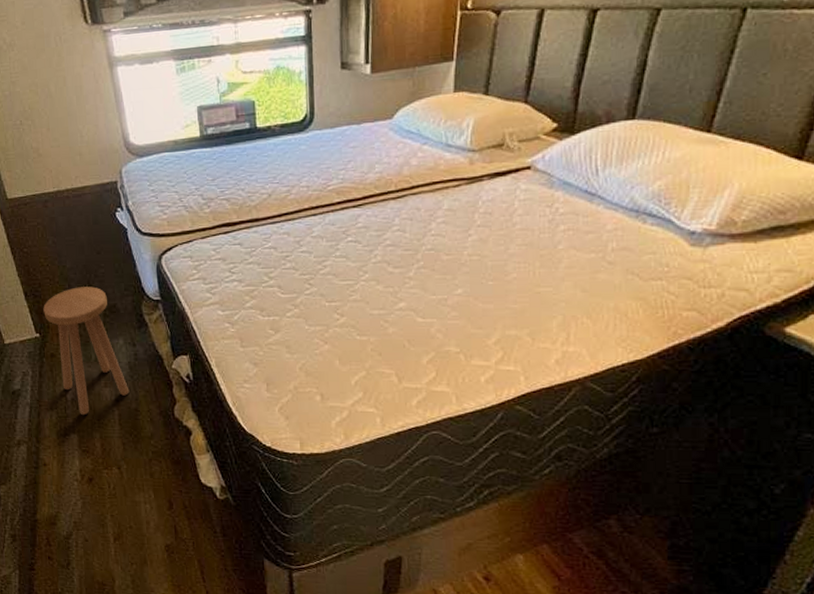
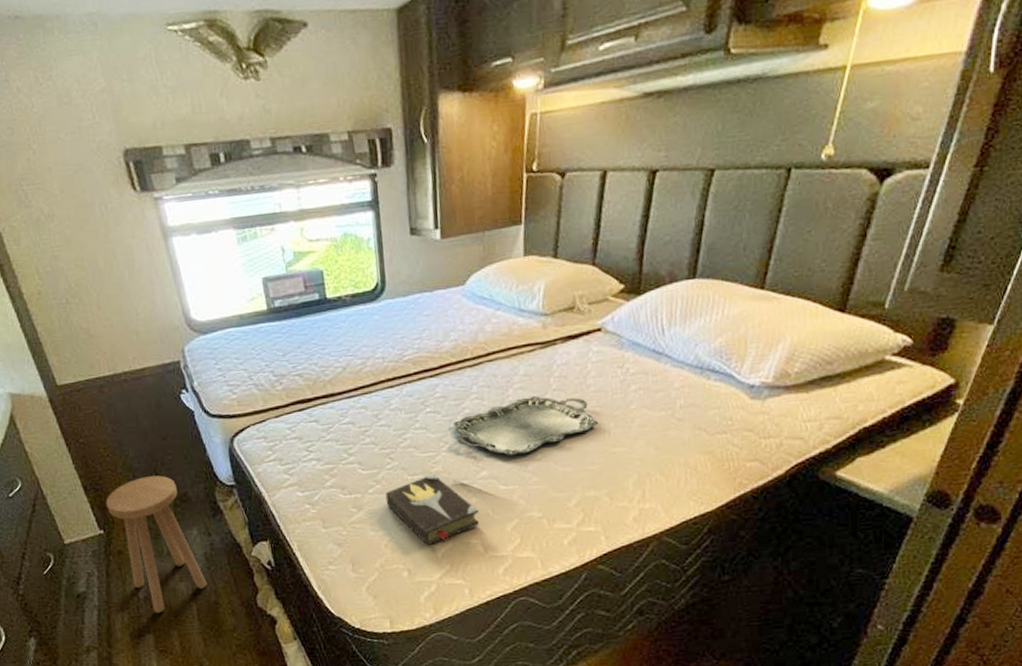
hardback book: none [303,302,395,372] -> present [385,474,479,546]
serving tray: none [373,231,524,289] -> present [452,396,599,456]

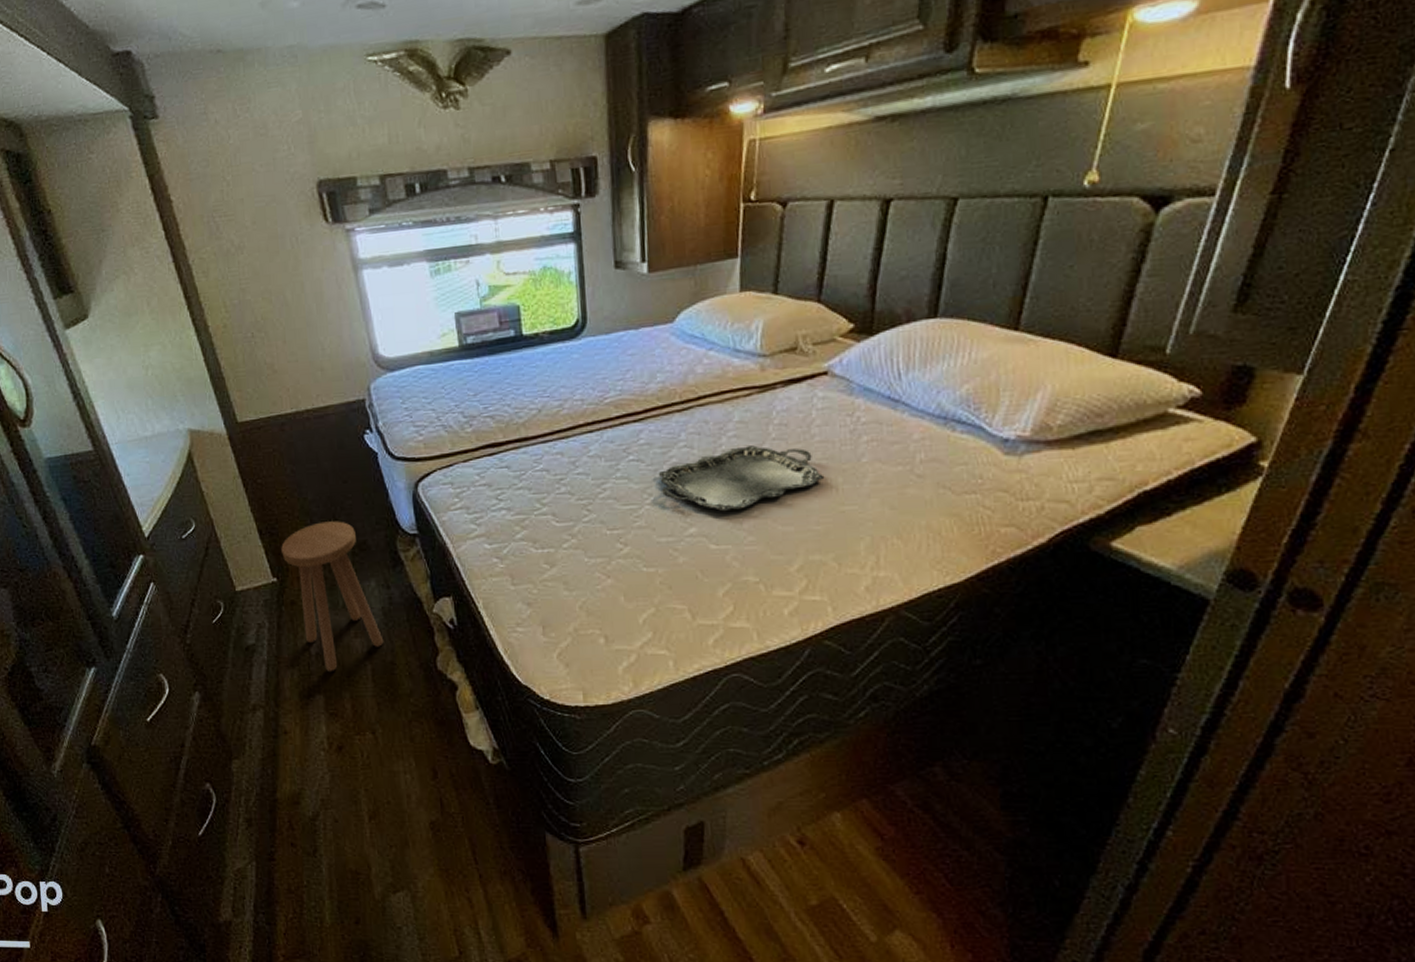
hardback book: present [385,474,479,546] -> none [581,529,686,610]

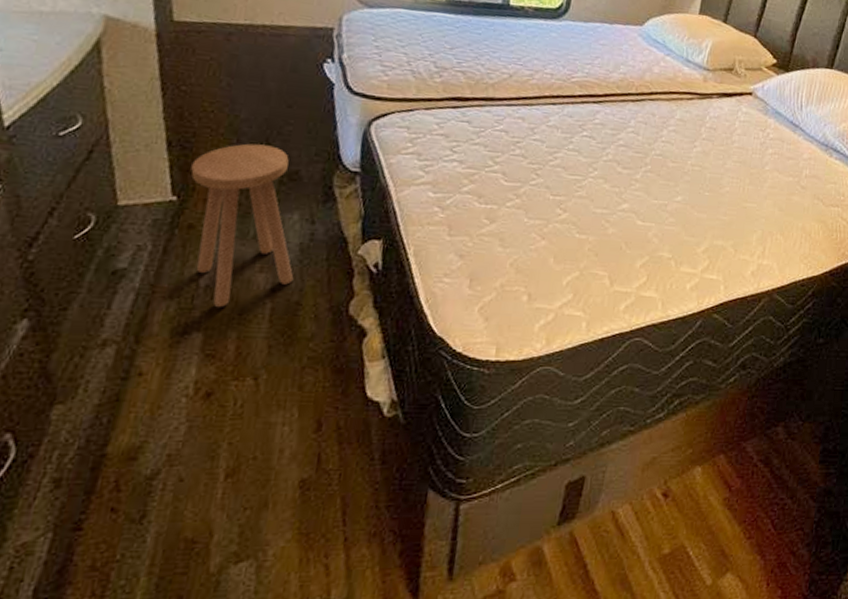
serving tray: present [658,445,825,512] -> none [605,141,737,194]

